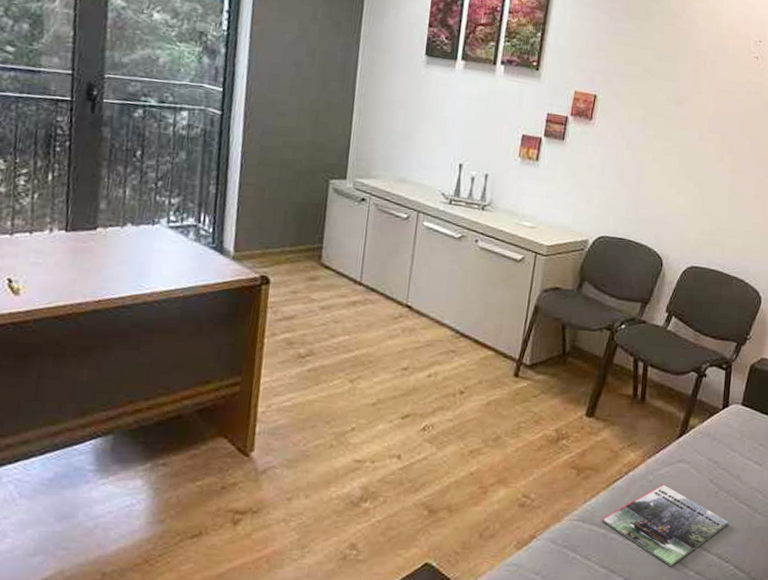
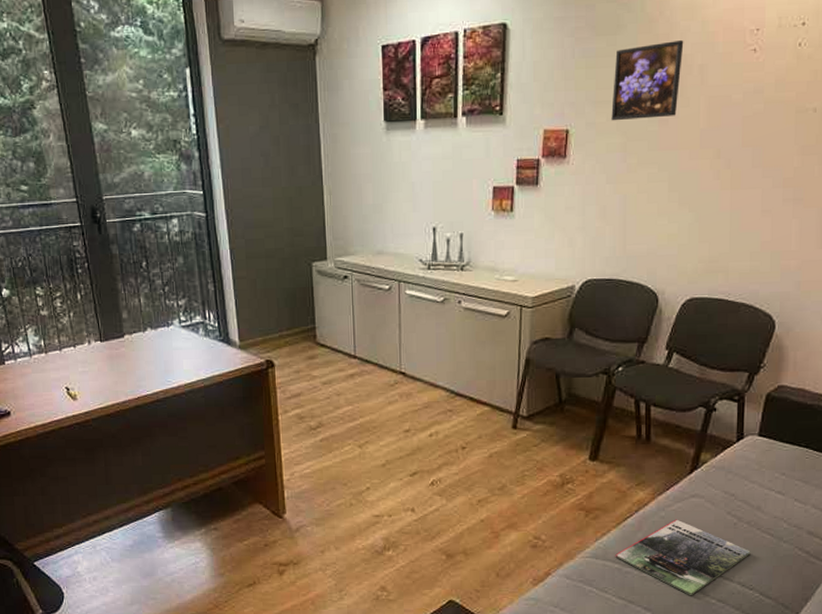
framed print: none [635,34,701,100] -> present [611,40,684,121]

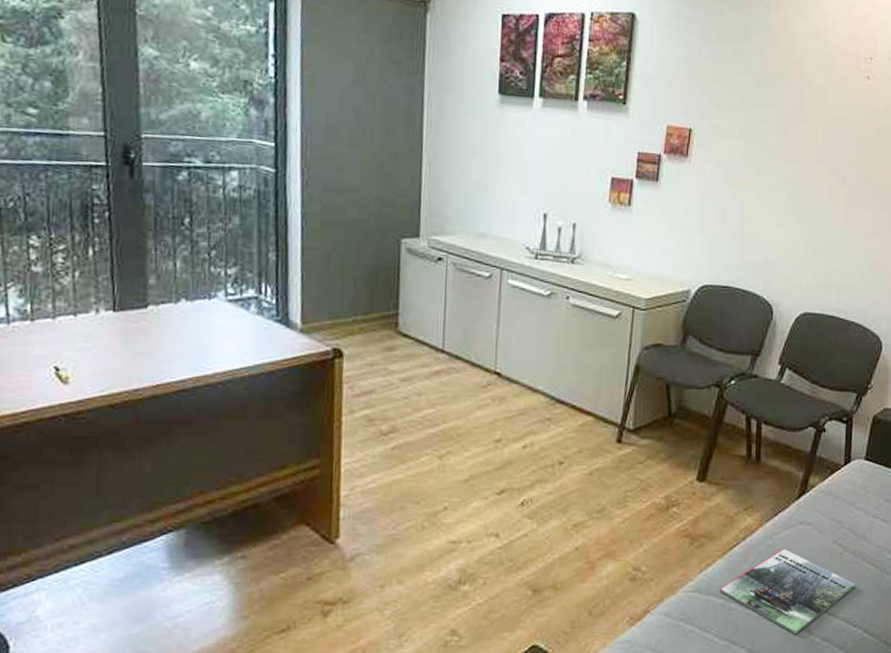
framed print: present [611,40,684,121] -> none [734,57,805,129]

